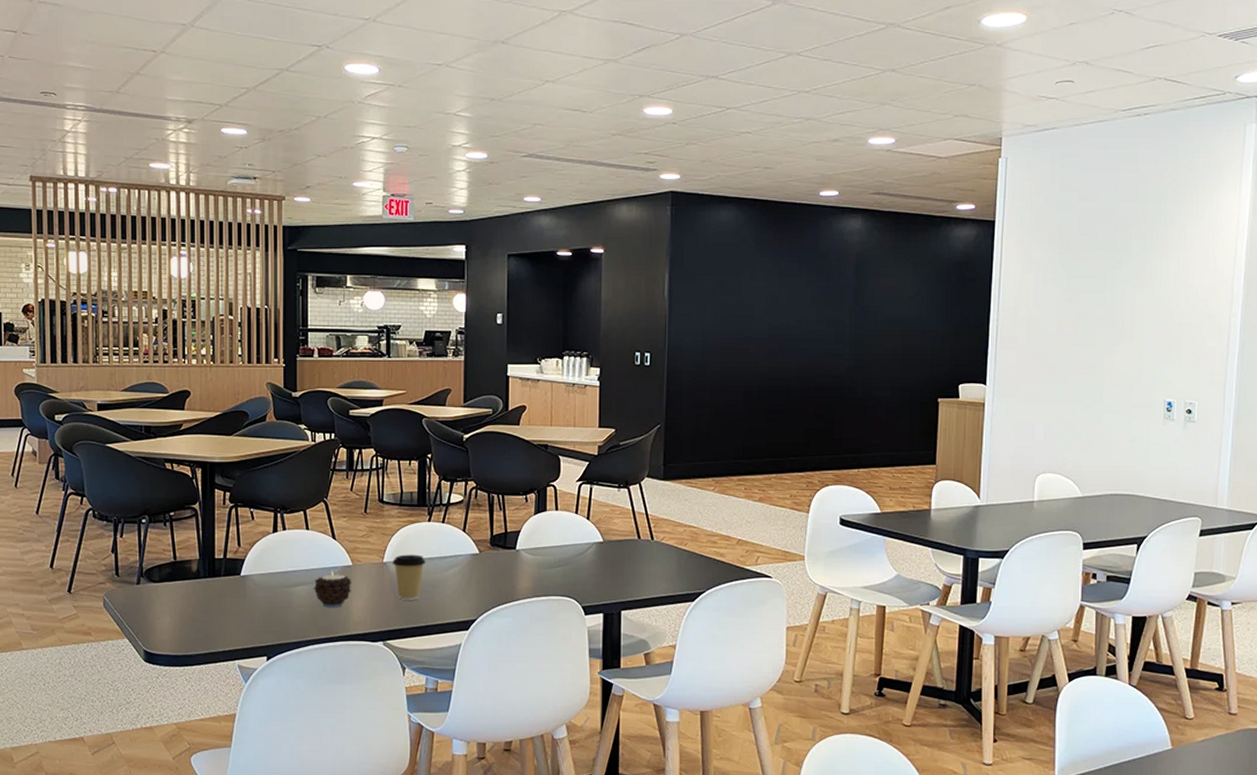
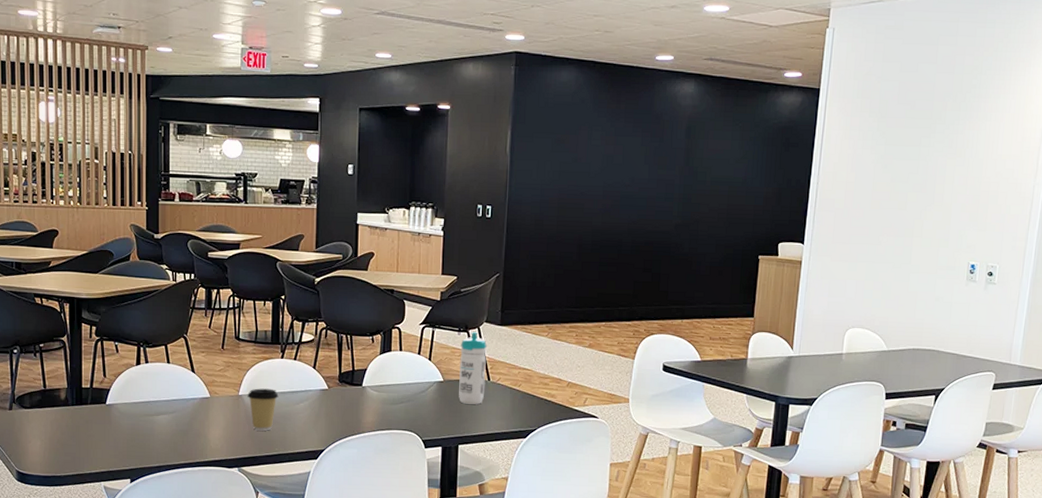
candle: present [313,570,352,607] -> none [174,401,210,436]
water bottle: none [620,488,649,566] -> present [459,332,487,404]

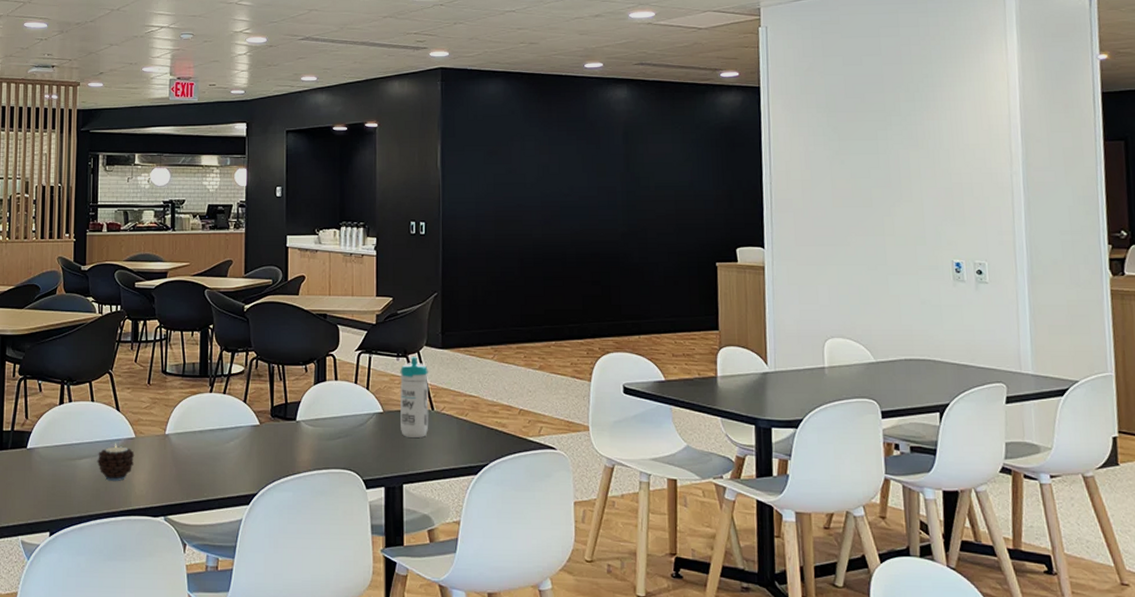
candle: none [174,401,210,436] -> present [97,443,135,481]
coffee cup: present [247,388,279,431] -> none [174,426,207,474]

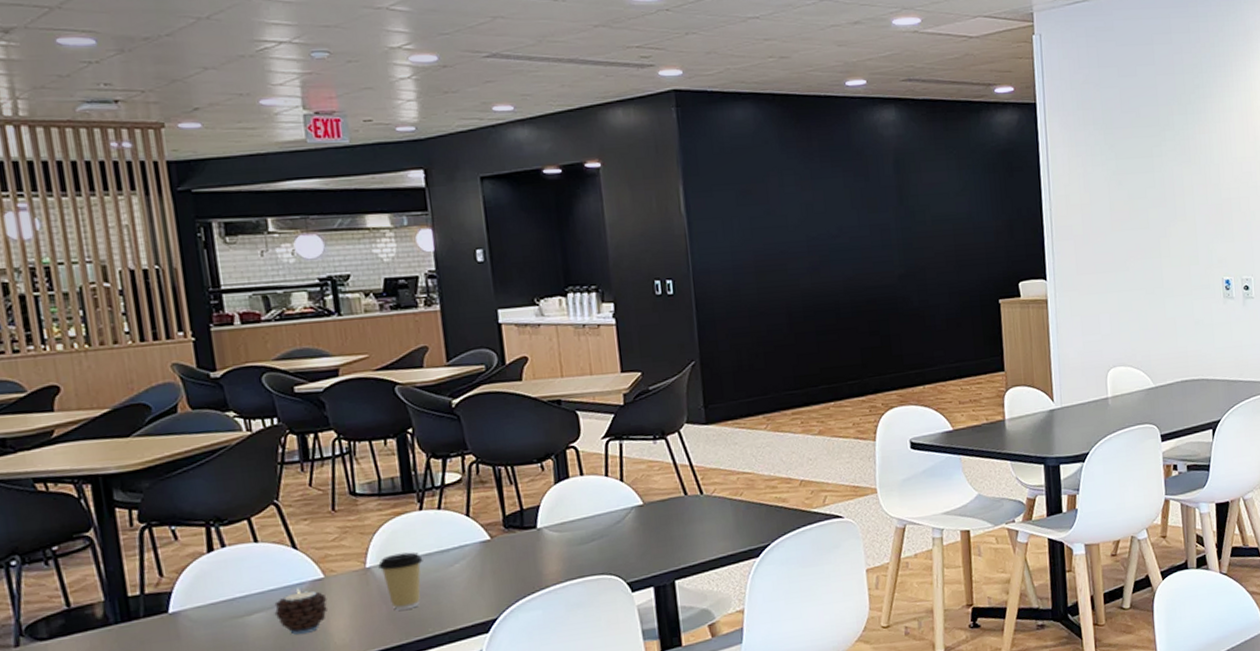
coffee cup: none [174,426,207,474] -> present [378,552,423,611]
water bottle: present [400,357,429,437] -> none [658,437,699,529]

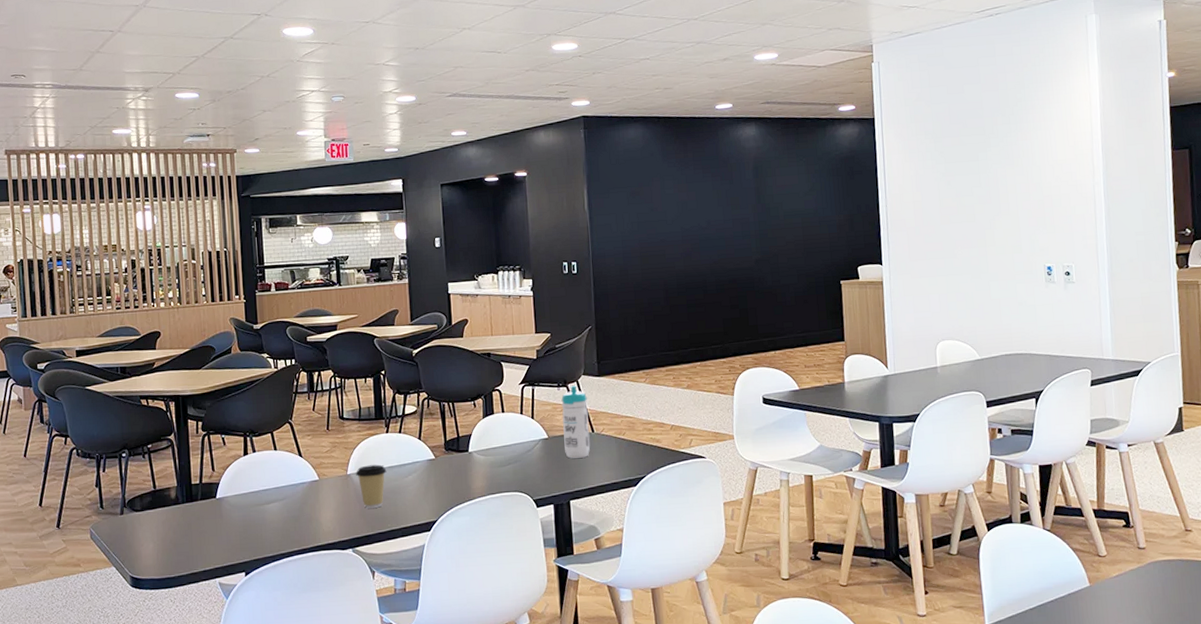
candle: present [274,588,327,635] -> none [284,486,320,521]
water bottle: none [658,437,699,529] -> present [561,385,591,459]

